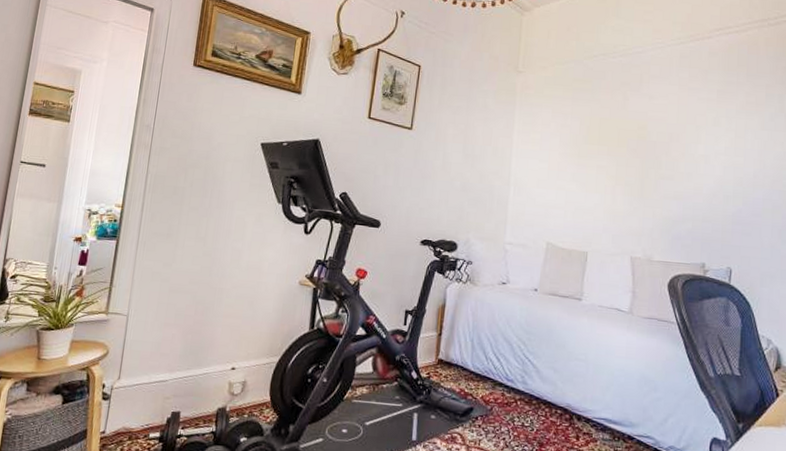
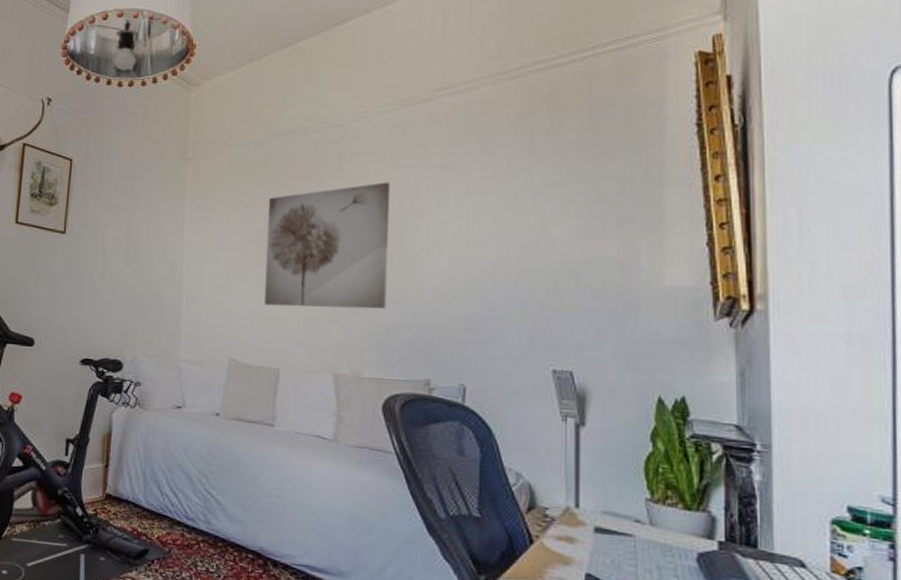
wall art: none [577,101,679,205] -> present [265,182,390,310]

